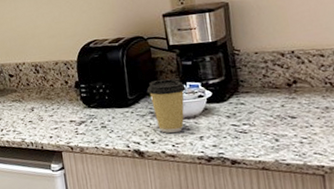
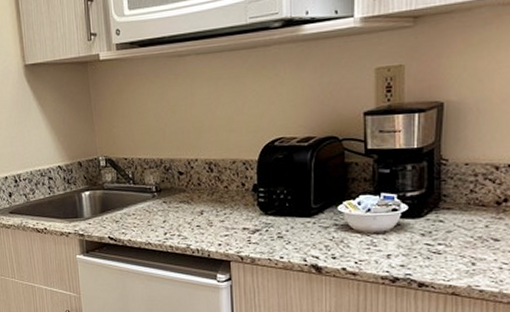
coffee cup: present [146,78,186,133] -> none [333,187,379,248]

